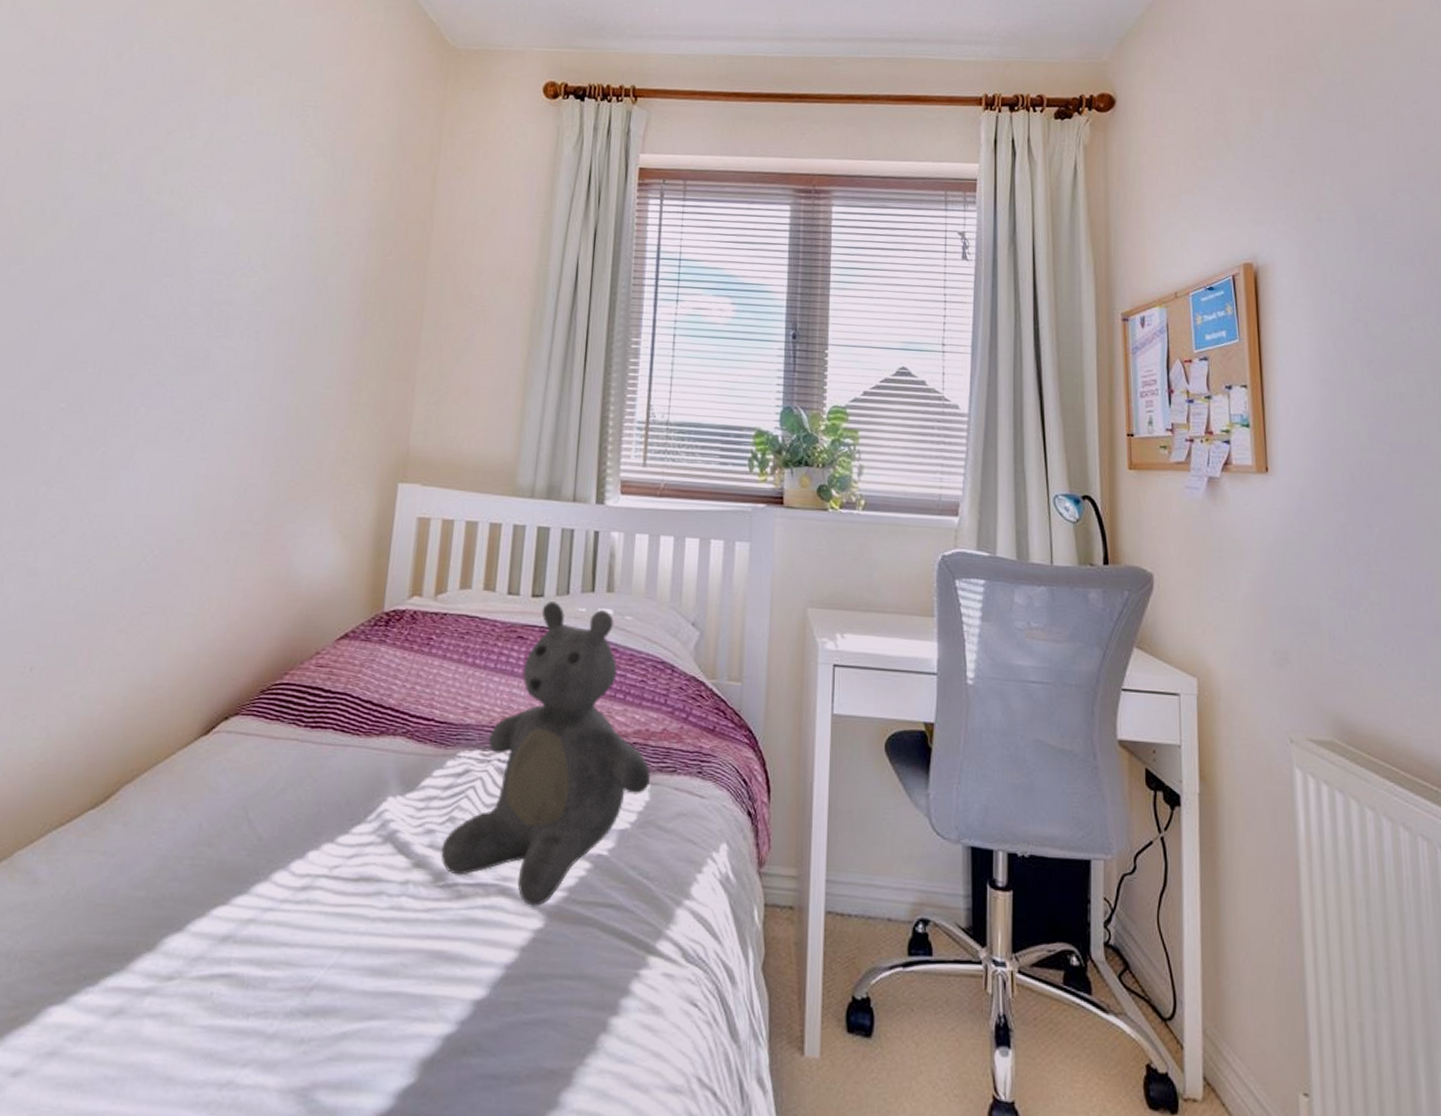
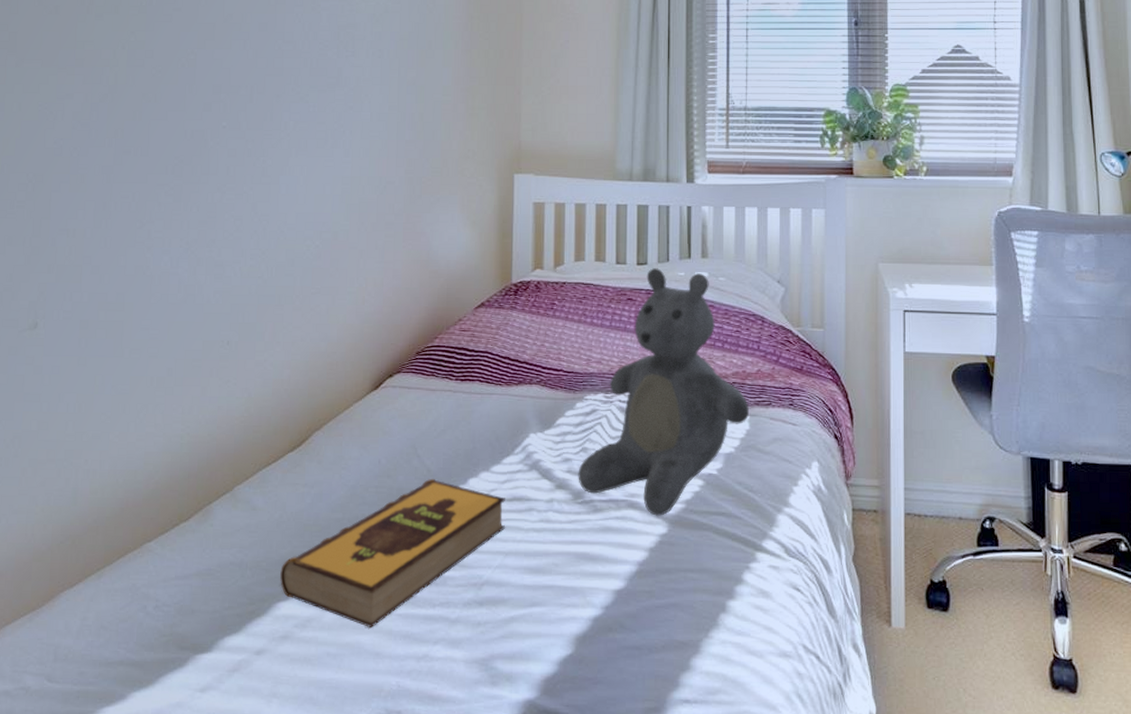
hardback book: none [56,849,350,1044] -> present [280,478,506,629]

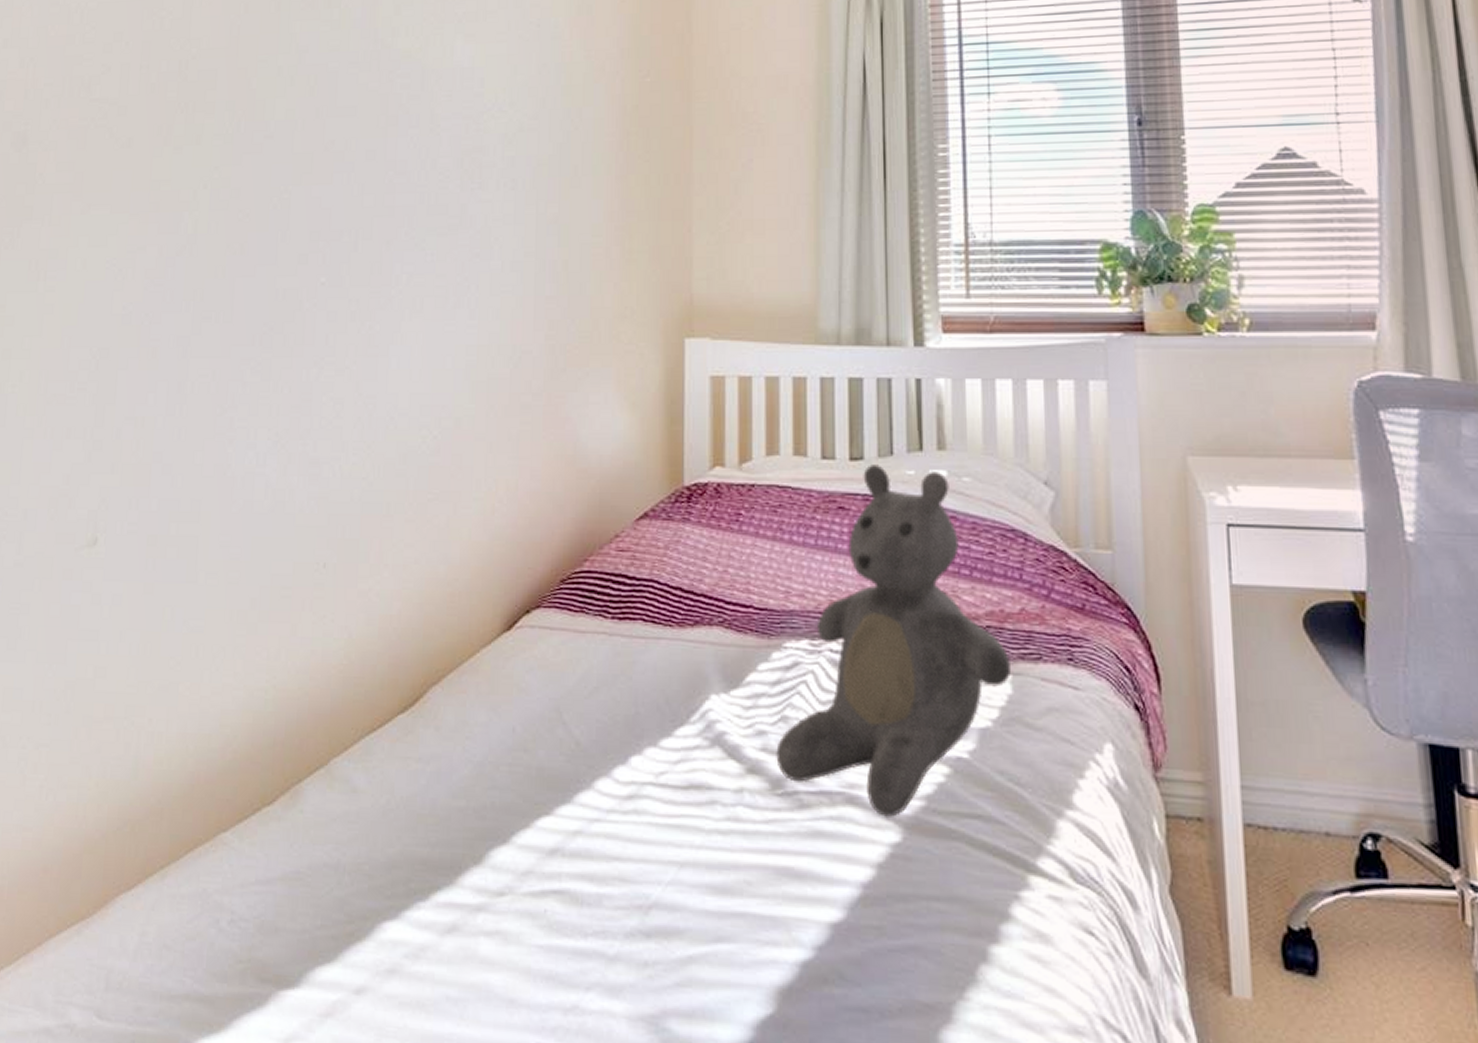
hardback book: present [280,478,506,629] -> none [386,754,680,964]

